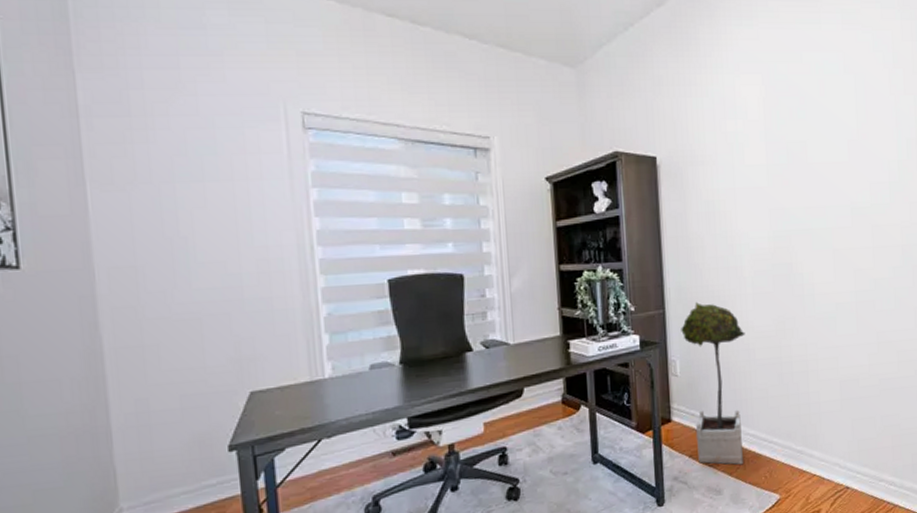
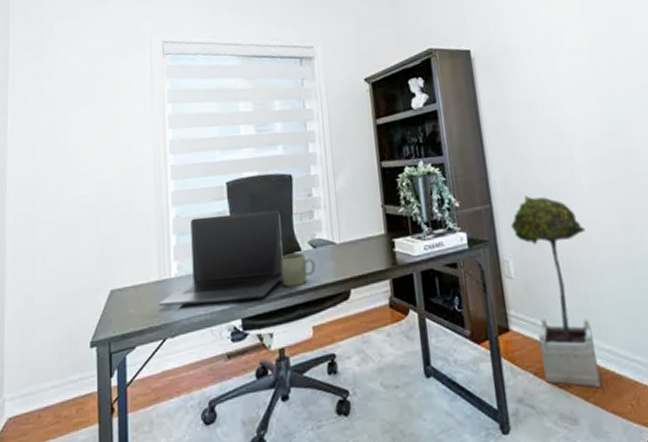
laptop computer: none [310,309,453,408] -> present [158,209,283,307]
mug: none [450,353,489,386] -> present [280,252,316,287]

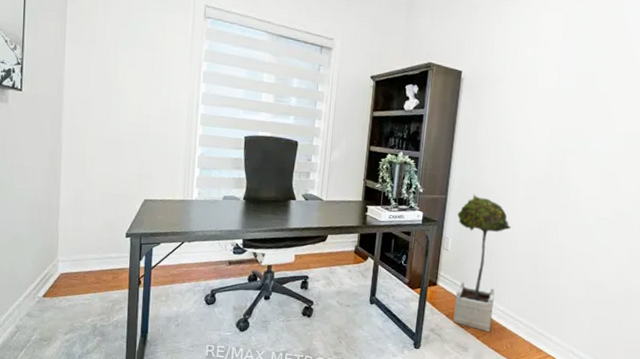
laptop computer: present [158,209,283,307] -> none [180,159,284,228]
mug: present [280,252,316,287] -> none [277,200,305,225]

